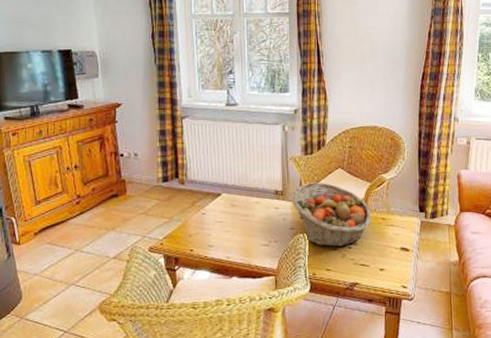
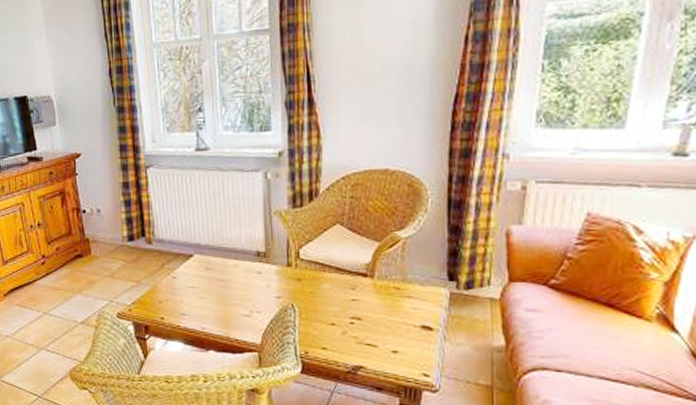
fruit basket: present [291,182,372,247] -> none [276,241,381,321]

